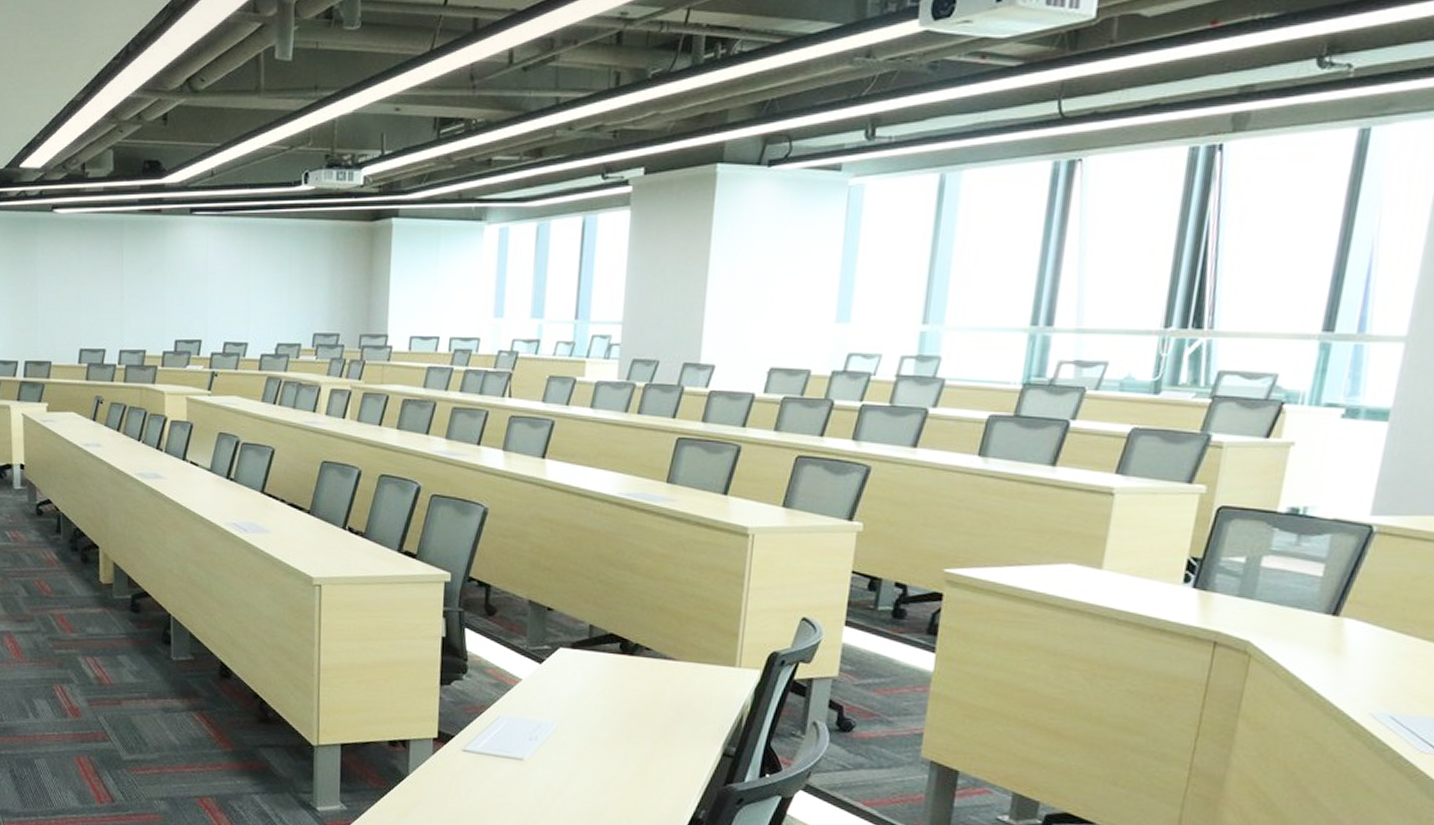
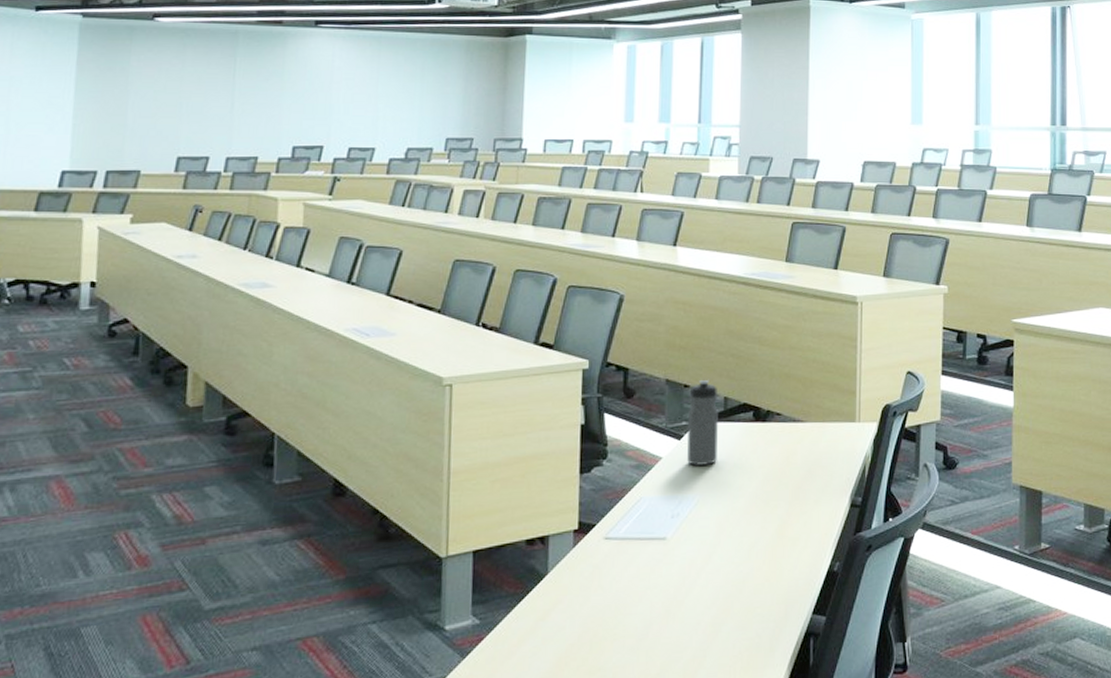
water bottle: none [548,603,583,693] -> present [687,379,718,466]

